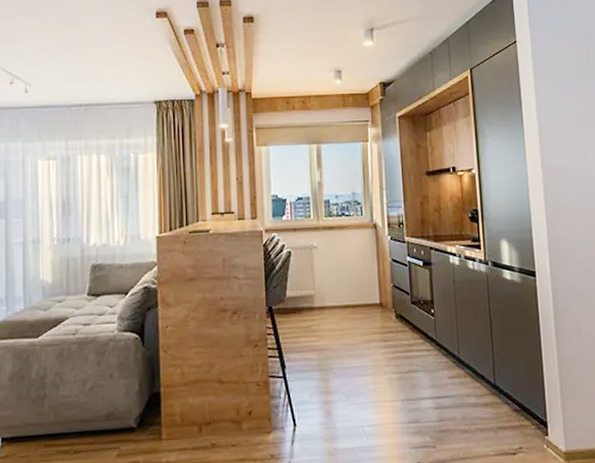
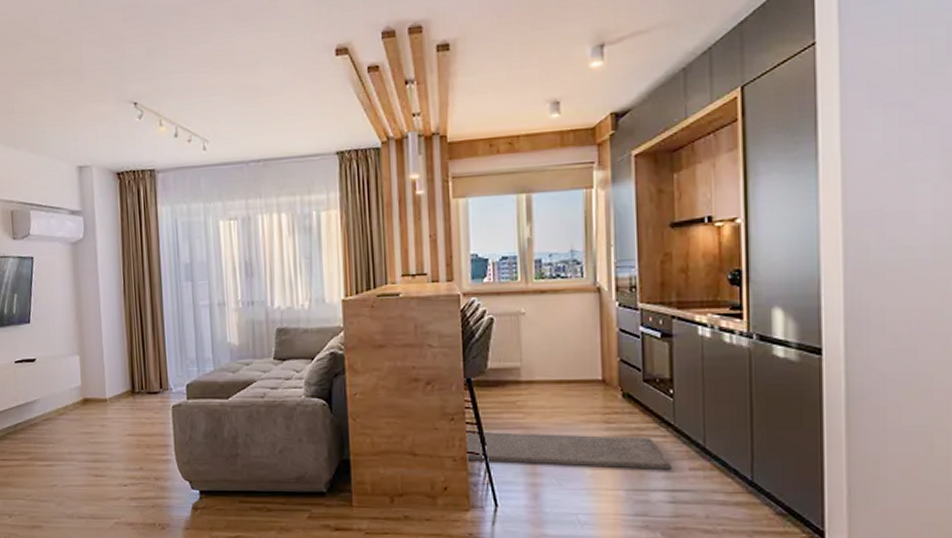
rug: none [266,351,435,385] -> present [464,431,671,469]

